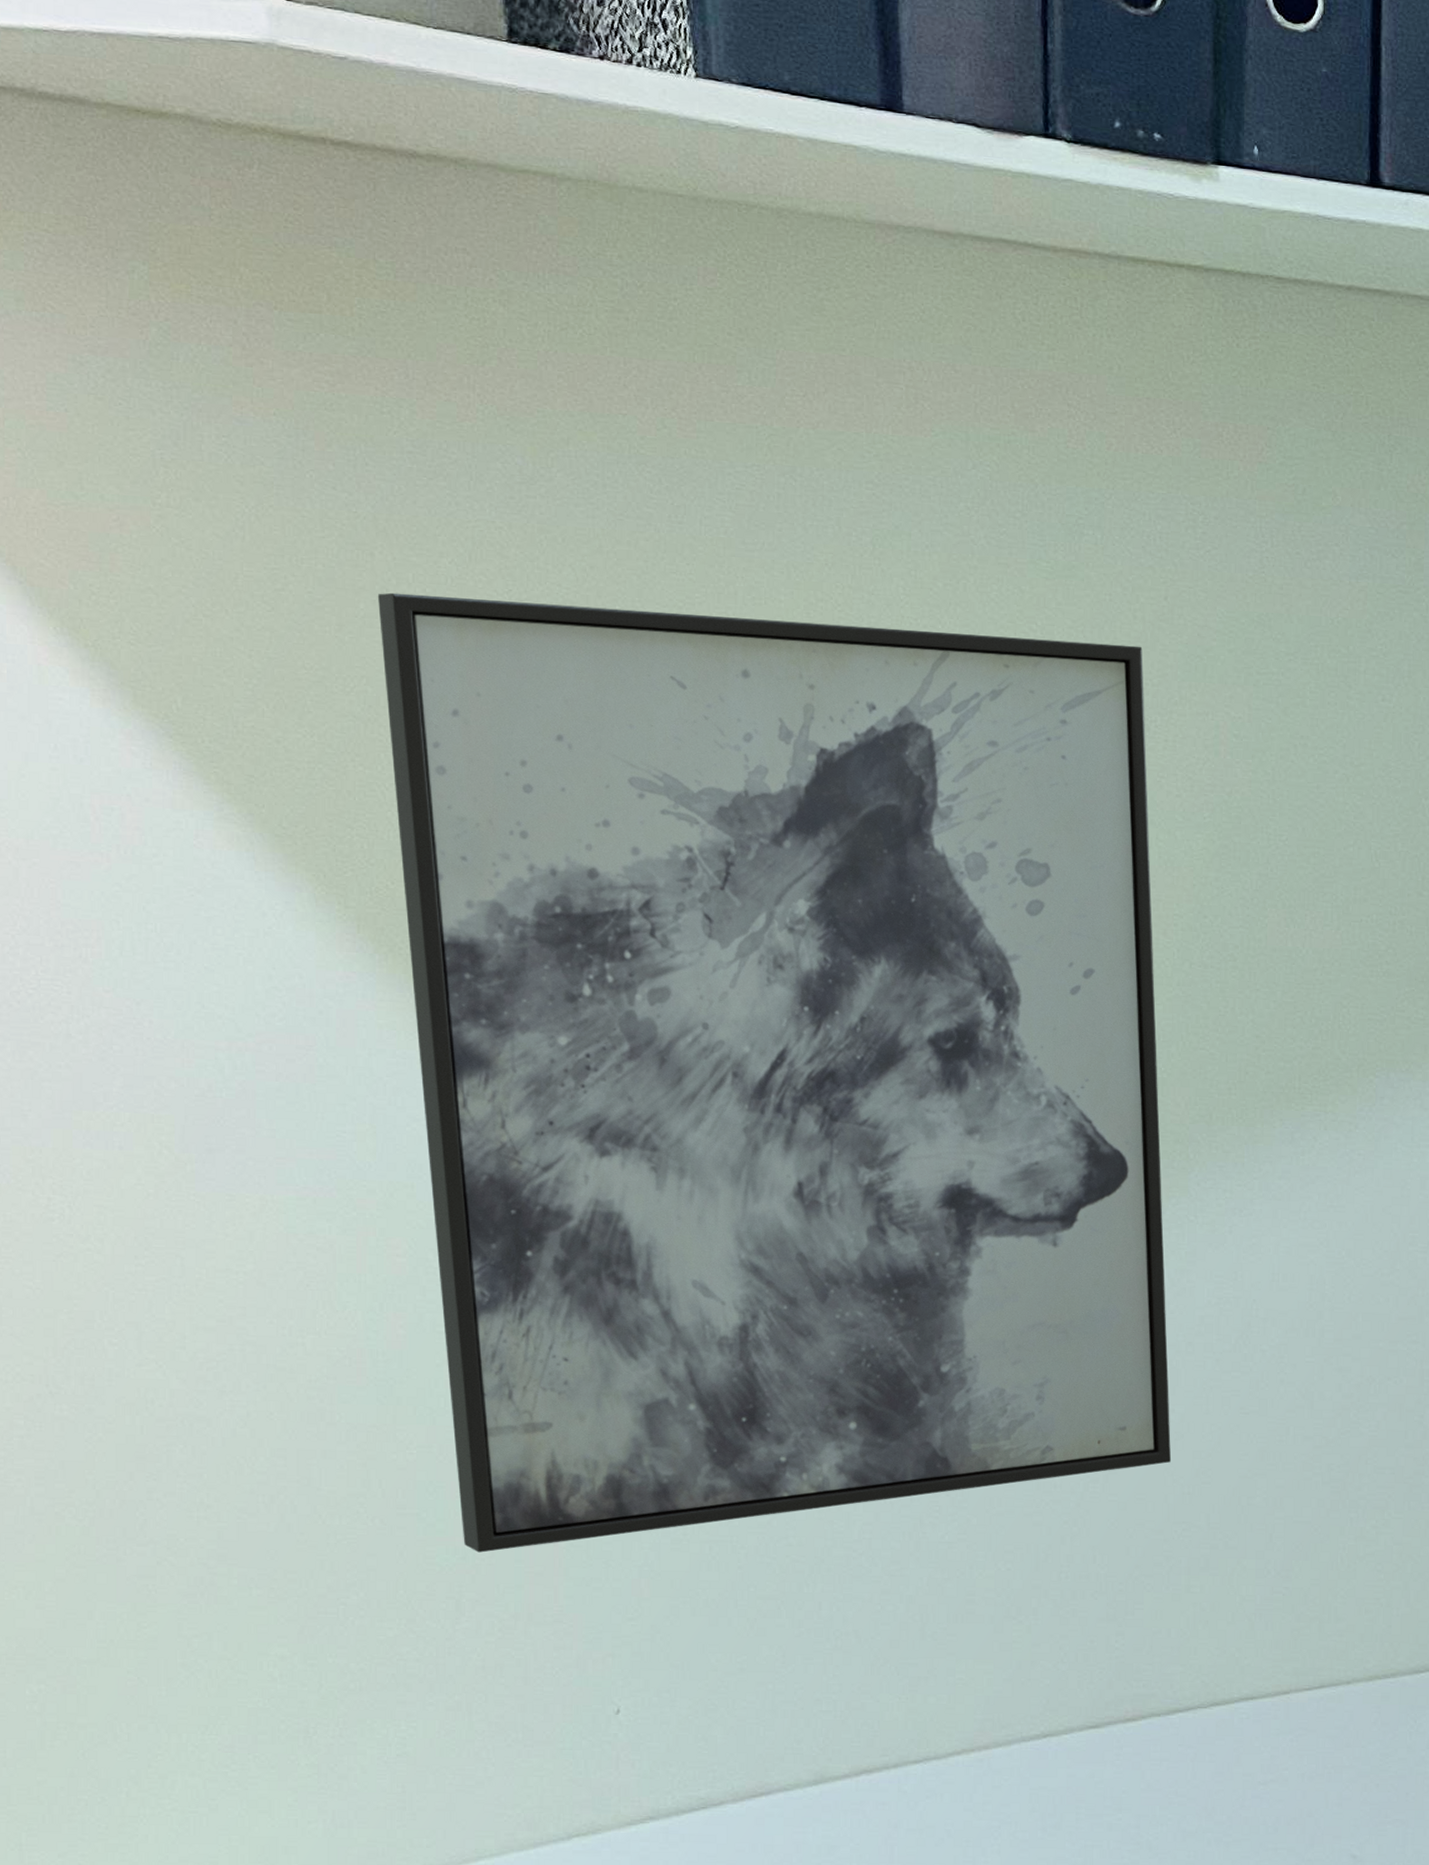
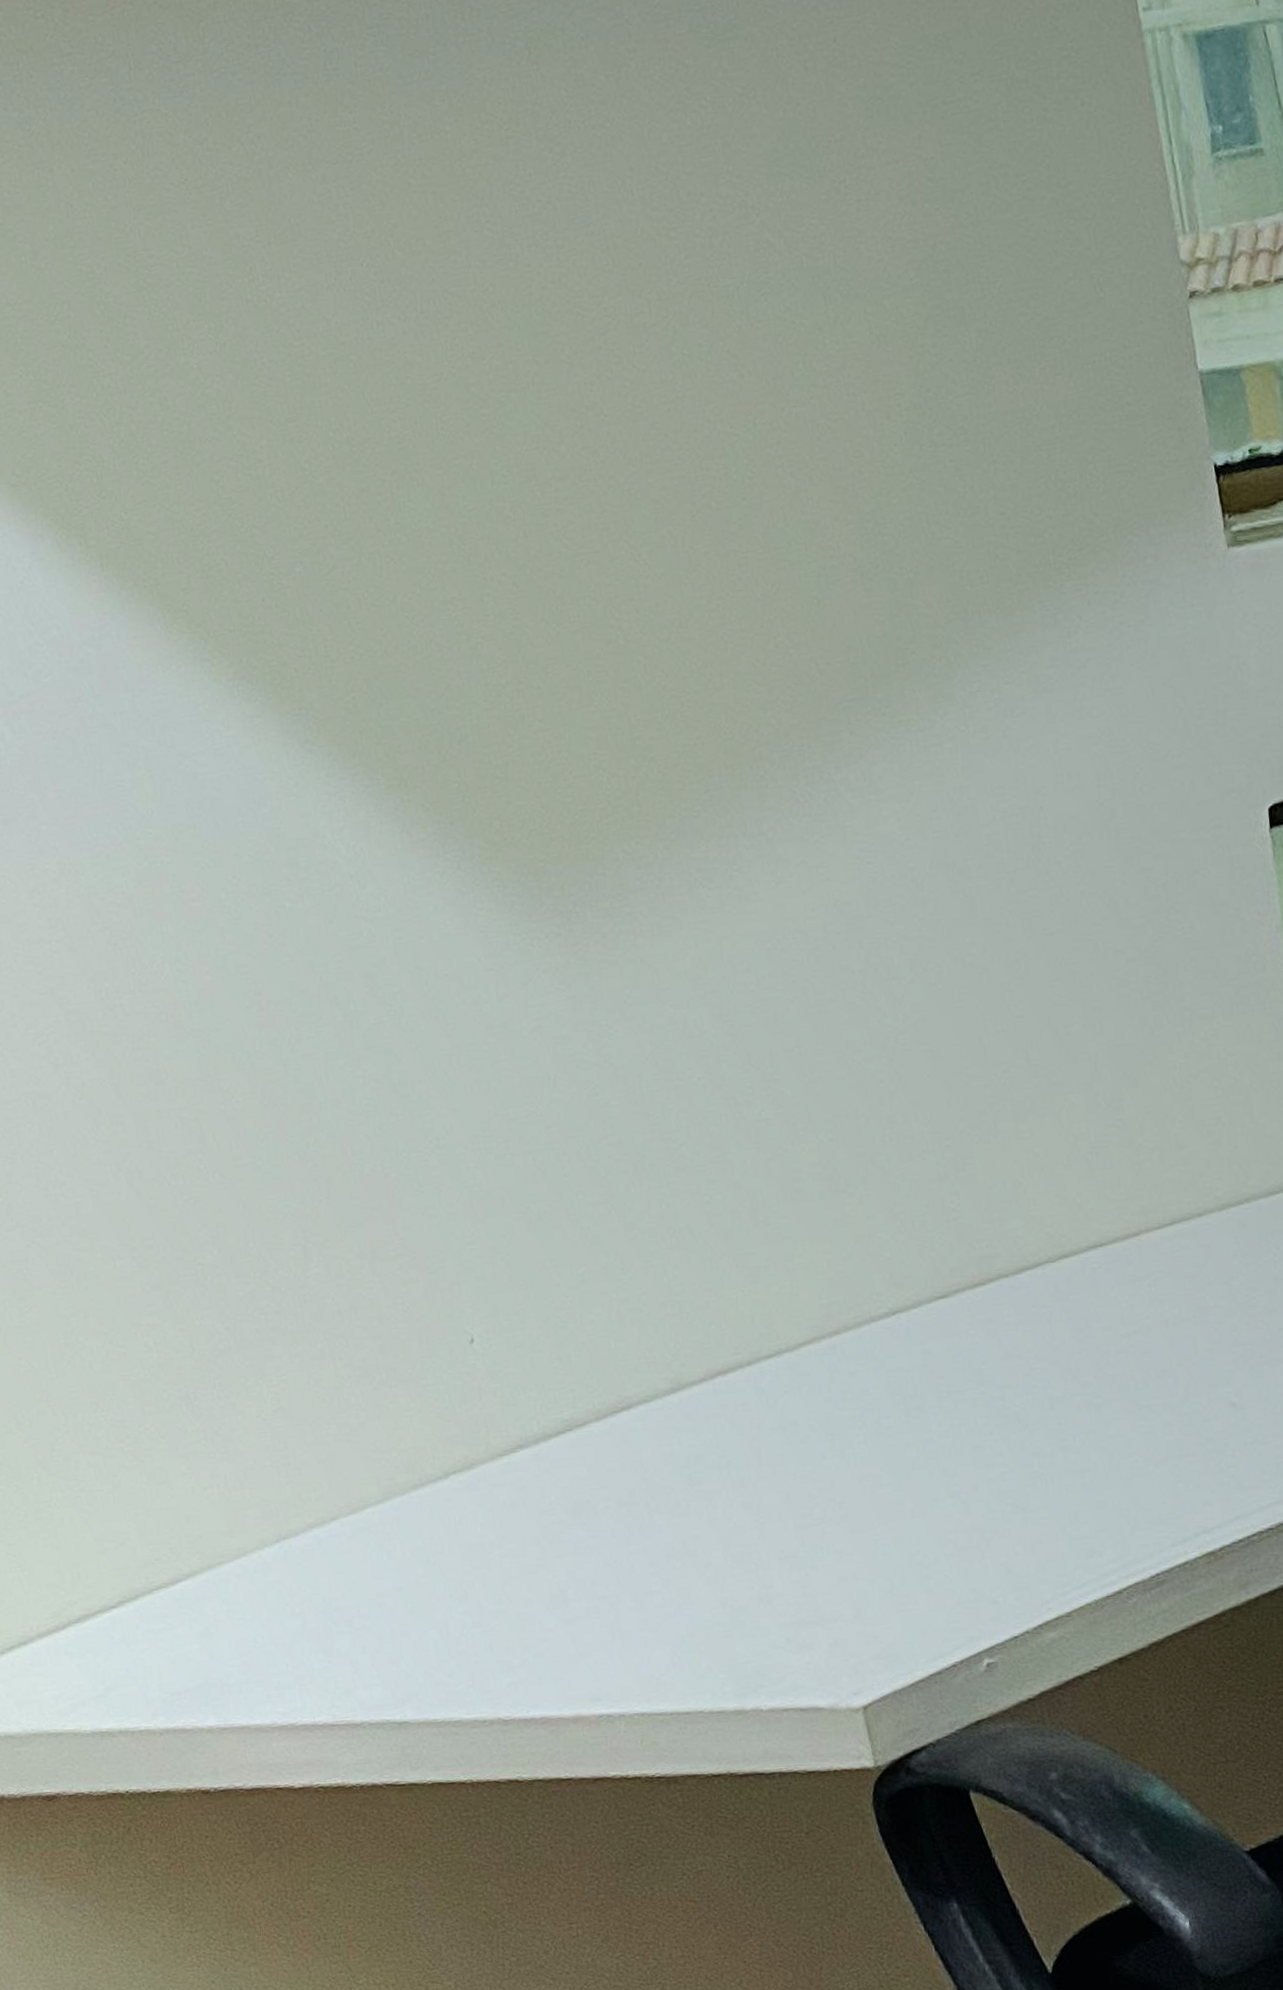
wall art: present [377,592,1172,1553] -> none [63,100,980,1195]

